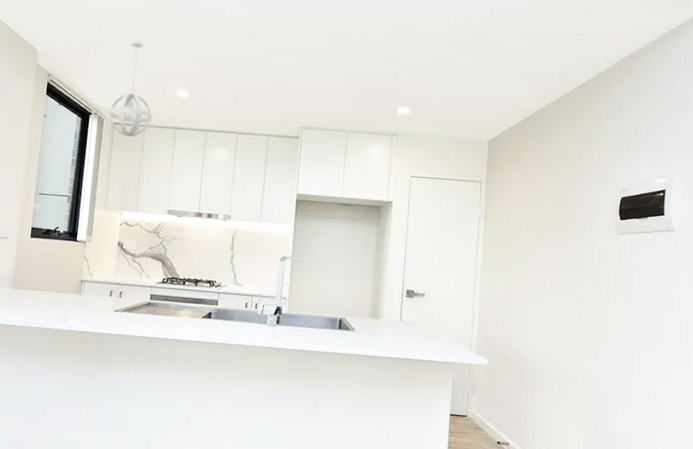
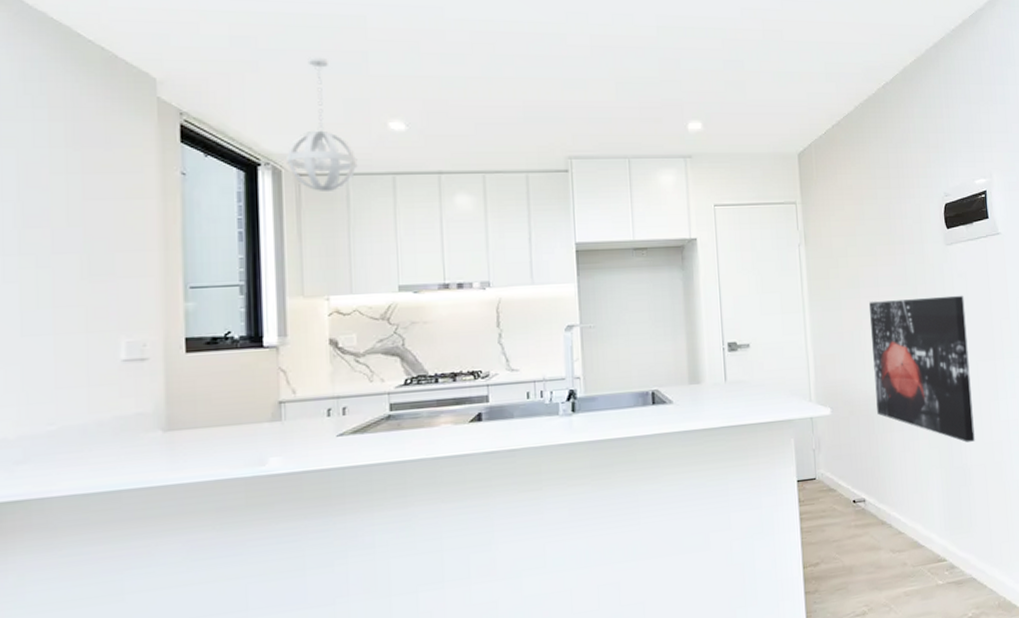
wall art: none [530,274,629,414] -> present [869,295,975,443]

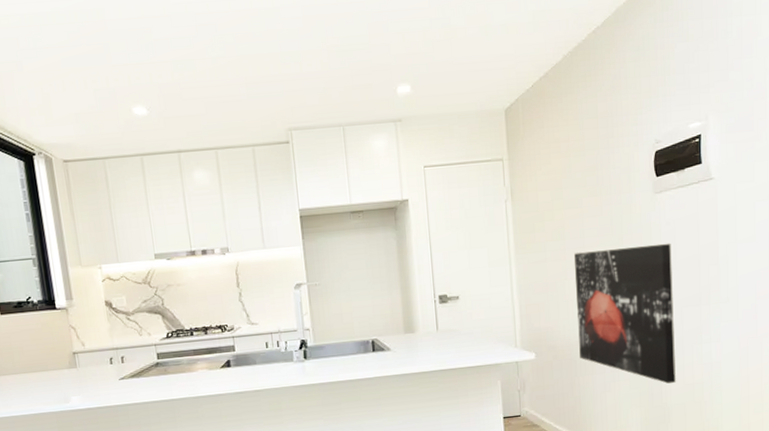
pendant light: present [287,57,358,191] -> none [54,52,111,175]

